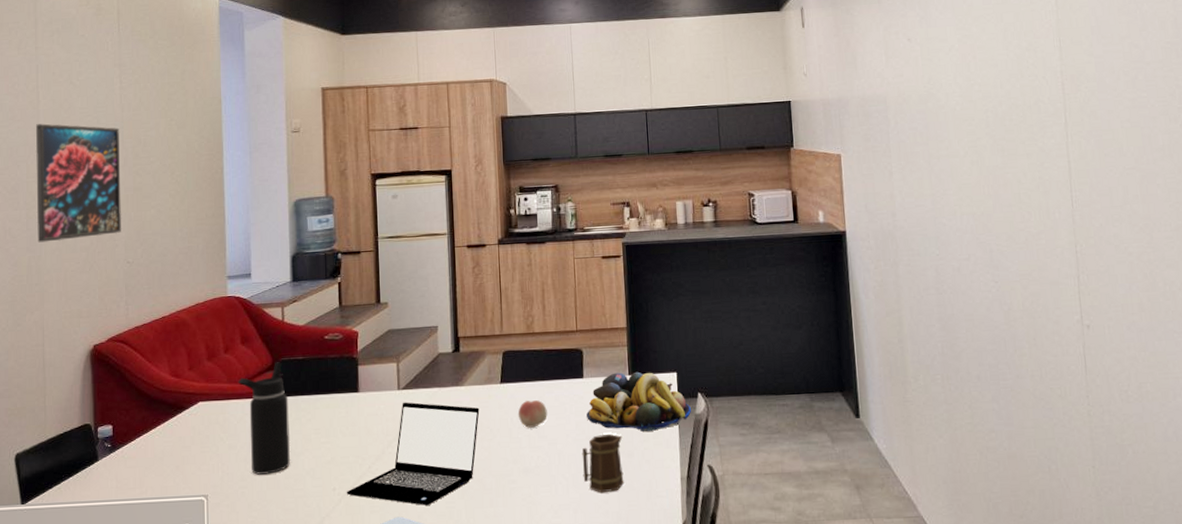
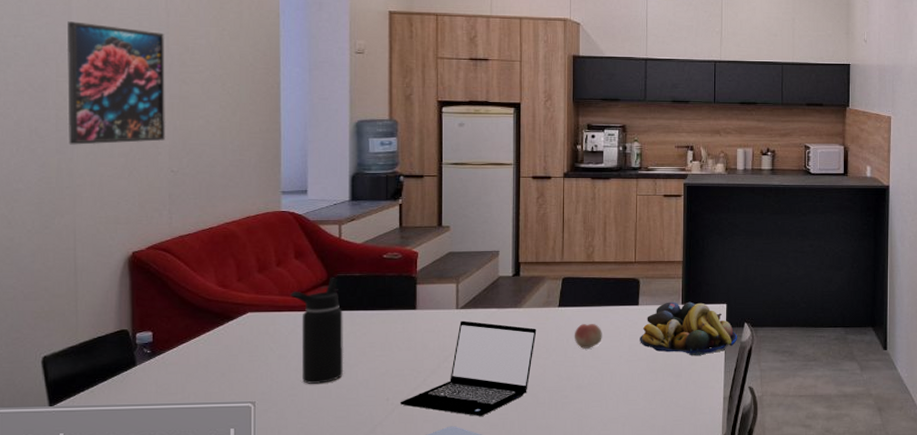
mug: present [582,433,624,493] -> none [633,356,672,409]

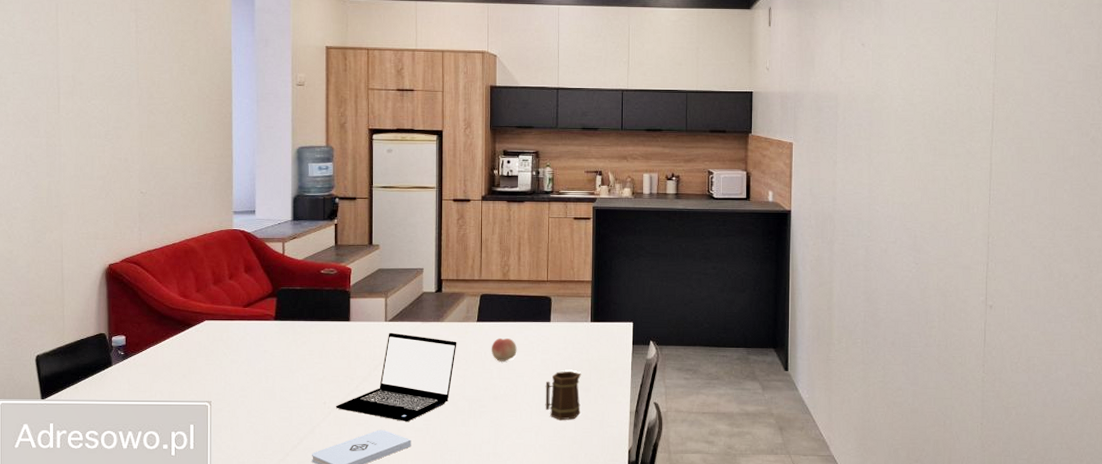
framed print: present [67,21,165,145] -> none [56,59,136,169]
water bottle: present [289,278,344,384] -> none [240,290,287,387]
mug: none [633,356,672,409] -> present [545,370,582,421]
fruit bowl: present [640,301,738,355] -> none [551,319,644,371]

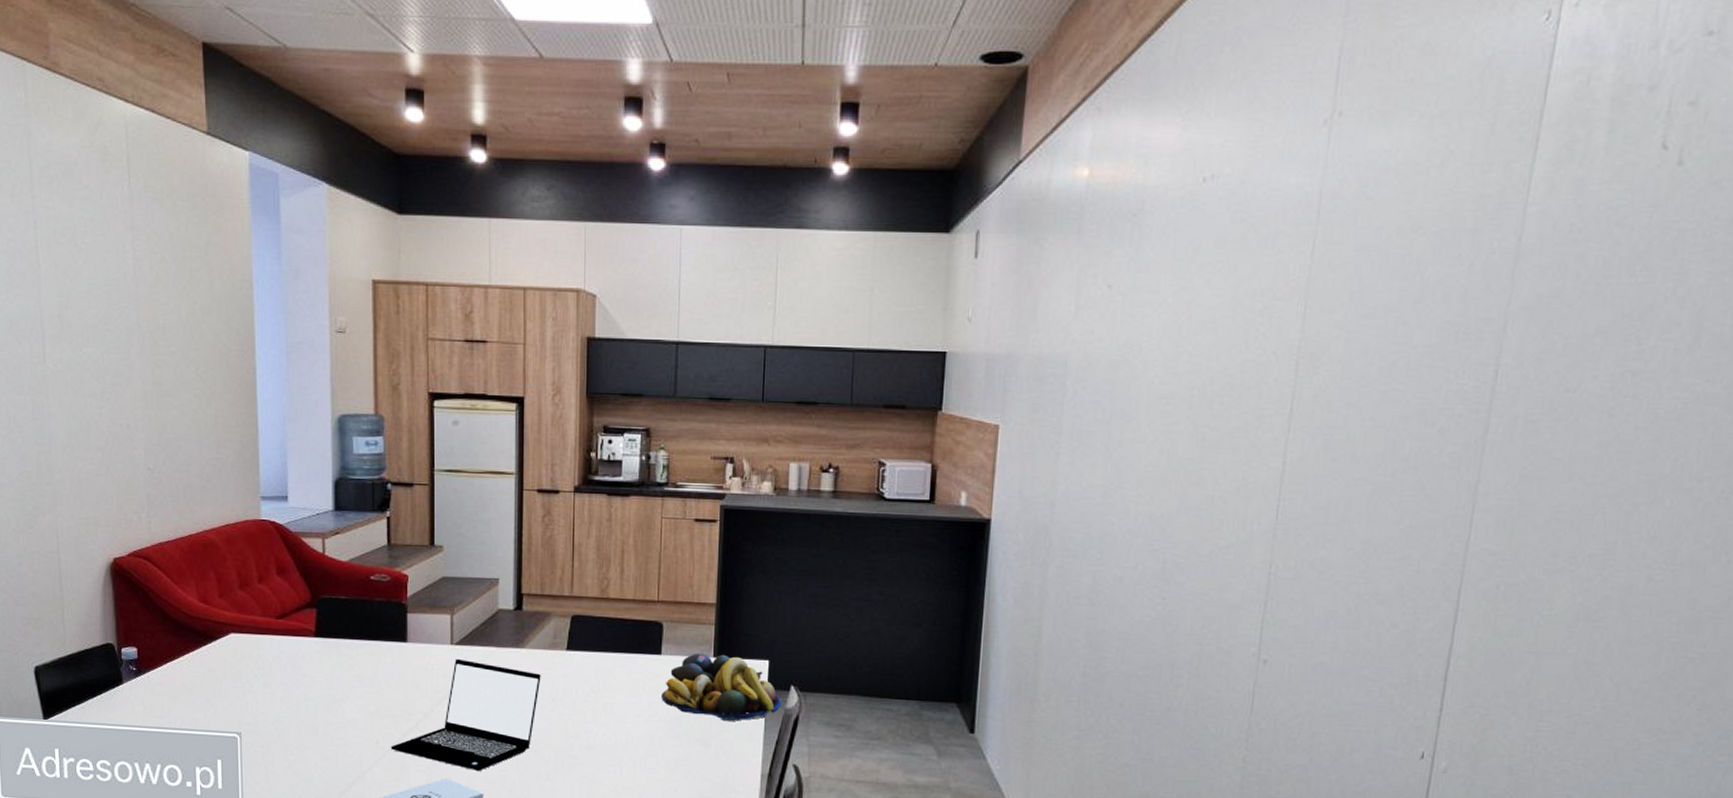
fruit: present [491,338,517,361] -> none [584,673,617,703]
mug: present [545,370,582,421] -> none [652,718,700,781]
fruit bowl: none [551,319,644,371] -> present [661,653,782,721]

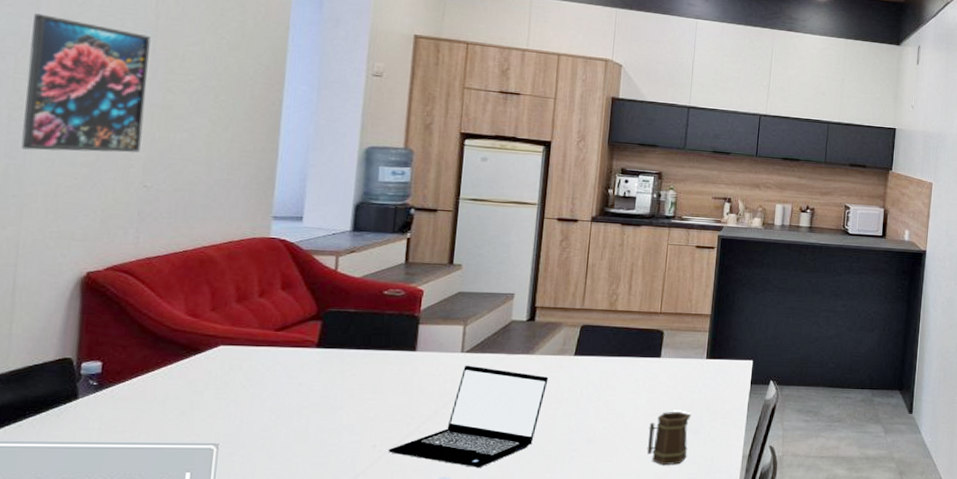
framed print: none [37,293,140,436] -> present [21,13,151,153]
mug: none [652,718,700,781] -> present [646,411,692,466]
fruit bowl: present [661,653,782,721] -> none [659,355,762,412]

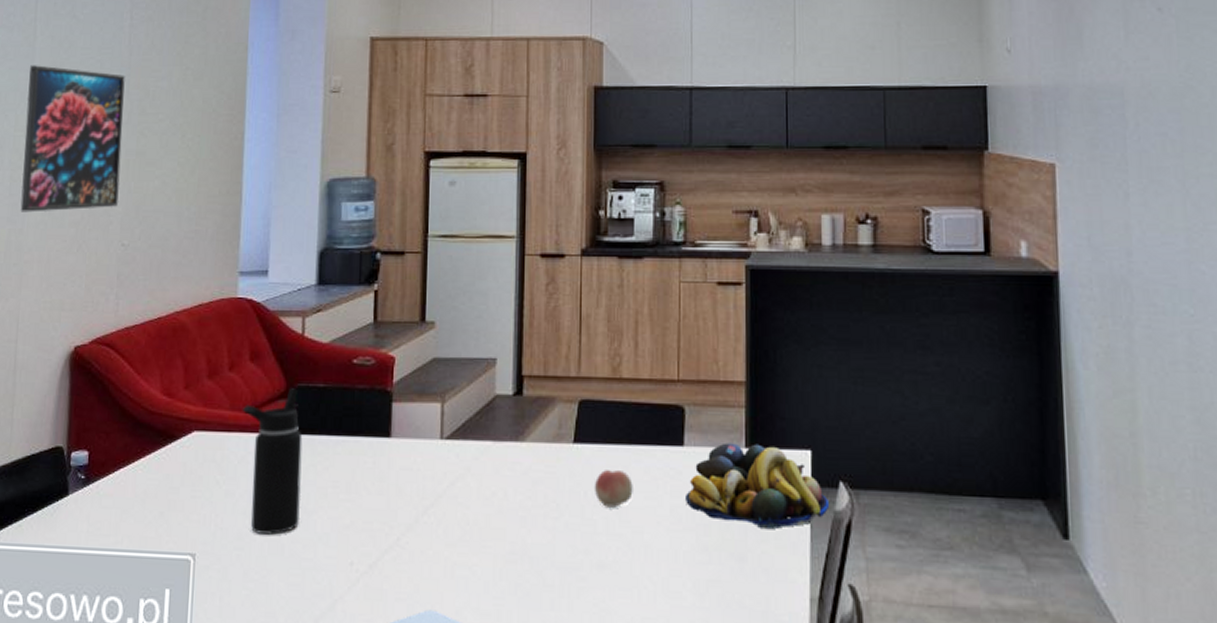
water bottle: none [271,312,332,426] -> present [241,388,303,535]
laptop computer: present [388,365,549,467] -> none [366,456,544,599]
fruit: none [588,374,620,400] -> present [594,470,633,508]
mug: present [646,411,692,466] -> none [676,526,733,608]
fruit bowl: none [659,355,762,412] -> present [686,443,830,529]

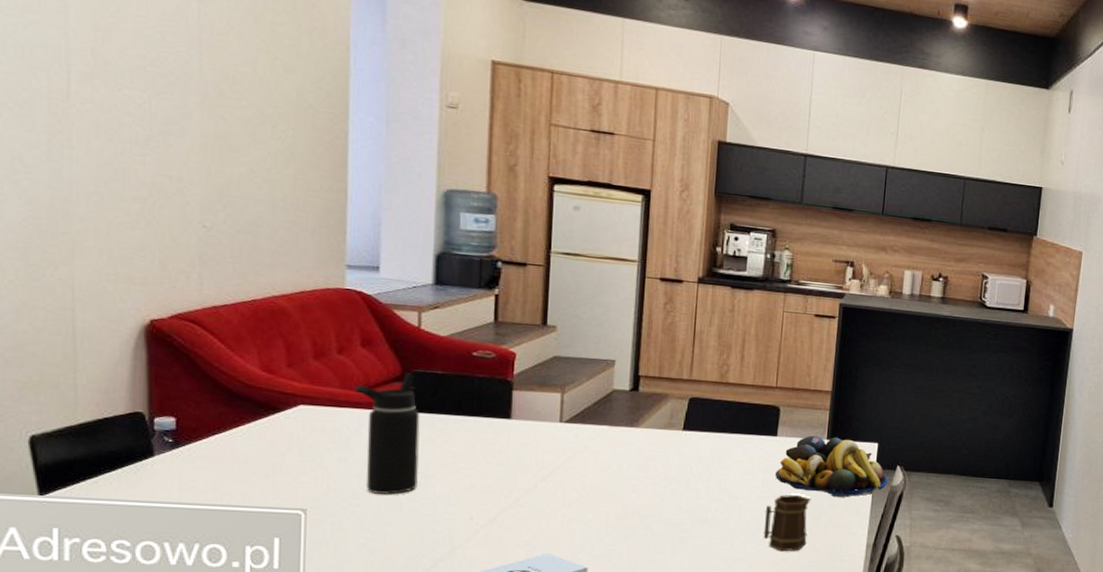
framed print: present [20,65,125,212] -> none [63,23,196,189]
fruit: present [594,470,633,508] -> none [698,452,733,480]
mug: none [676,526,733,608] -> present [763,494,812,552]

